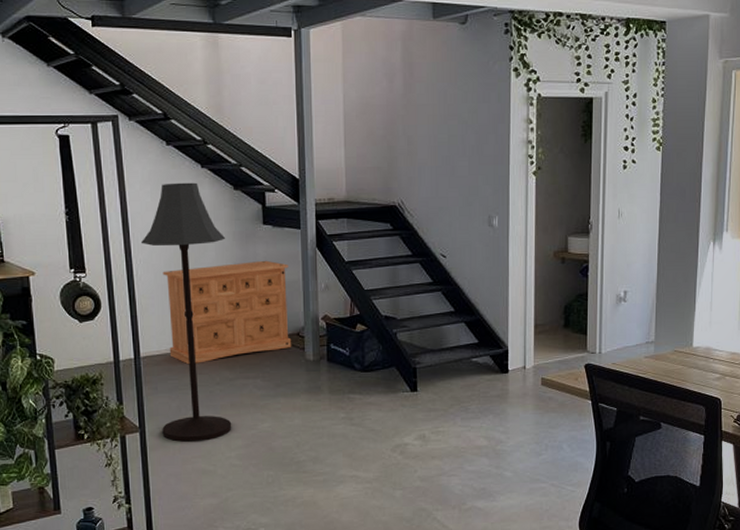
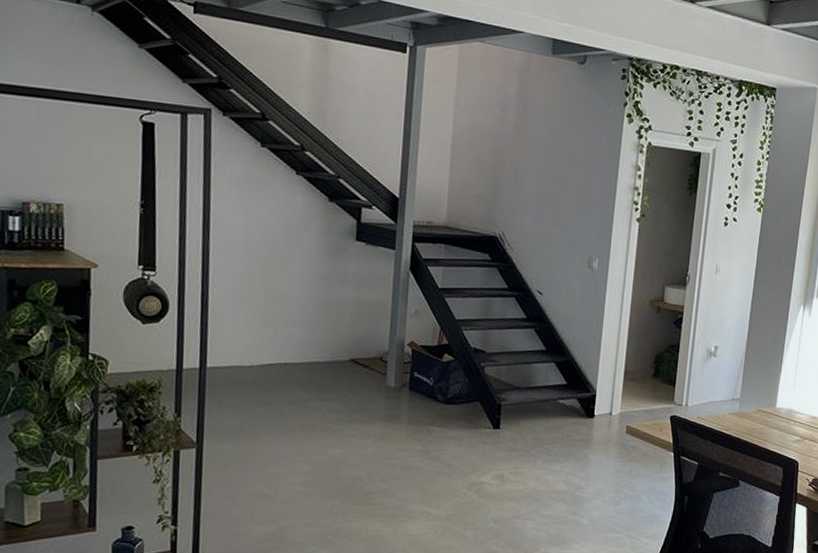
floor lamp: present [140,182,232,442] -> none [221,186,315,463]
dresser: present [162,260,292,365] -> none [239,278,379,380]

